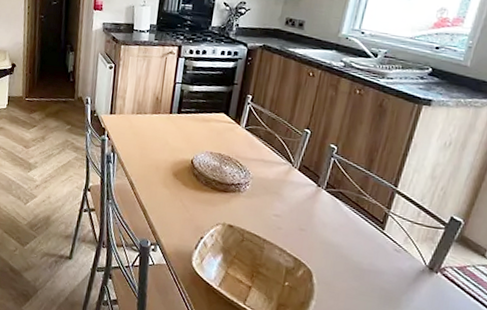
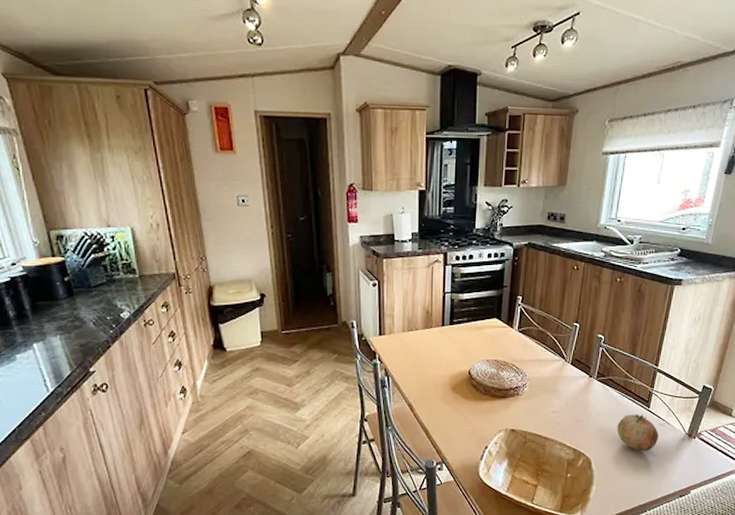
fruit: none [344,232,394,276] -> present [616,413,659,451]

